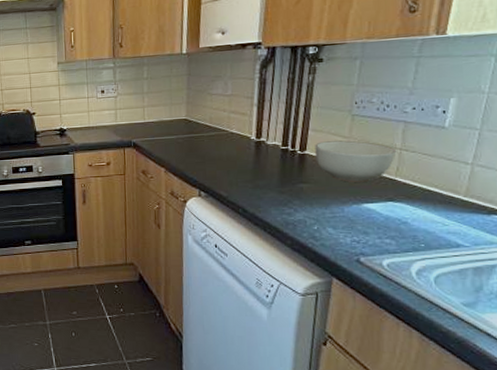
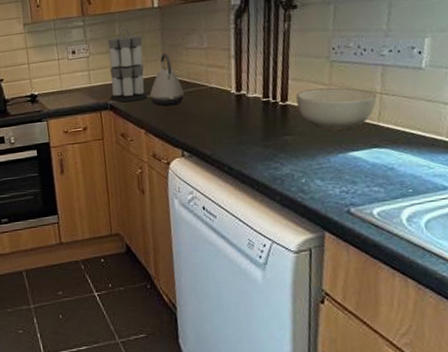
spice rack: none [134,70,170,142] -> present [108,26,148,103]
kettle: none [172,97,206,148] -> present [149,52,185,106]

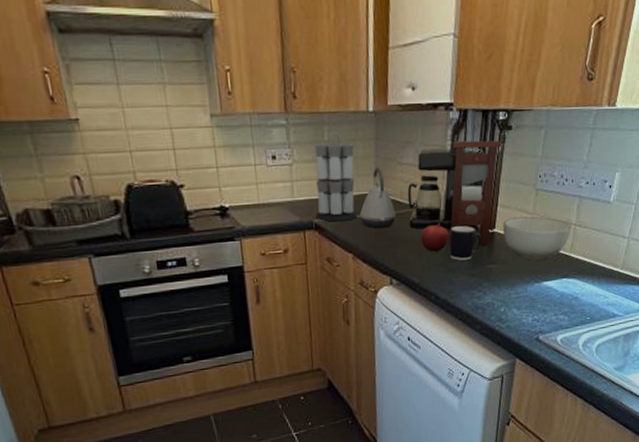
coffee maker: none [194,28,271,105] -> present [407,148,484,230]
fruit: none [209,98,239,126] -> present [420,222,450,252]
paper towel holder: none [236,19,288,118] -> present [450,140,502,245]
mug: none [239,99,275,133] -> present [449,225,482,261]

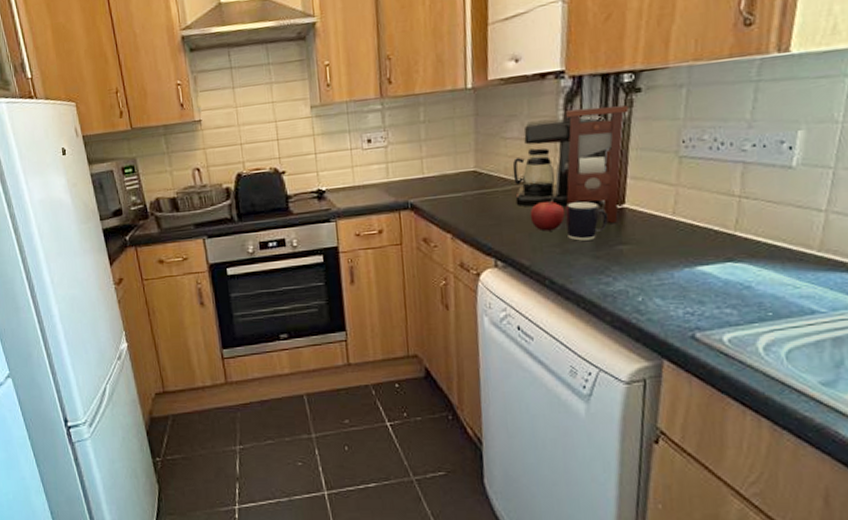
spice rack: present [315,131,358,222] -> none [410,111,457,202]
kettle: present [359,166,396,229] -> none [458,143,501,207]
bowl: present [503,216,572,261] -> none [635,188,735,241]

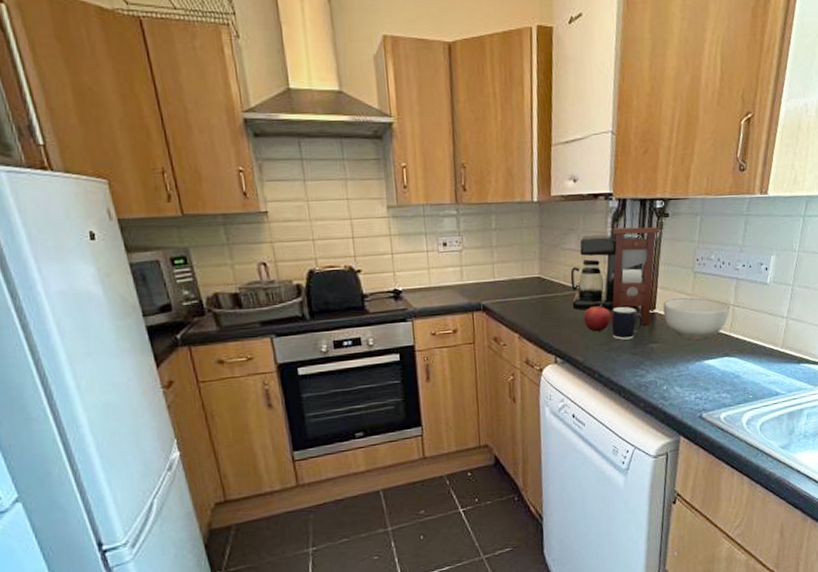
bowl: none [635,188,735,241] -> present [663,298,731,340]

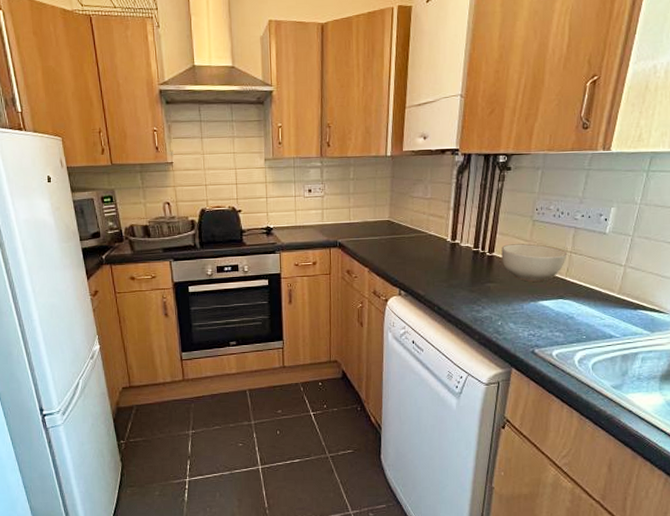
coffee maker: present [570,234,643,311] -> none [416,185,485,252]
fruit: present [583,304,612,332] -> none [427,245,452,270]
paper towel holder: present [611,227,660,325] -> none [453,179,501,266]
mug: present [611,306,643,340] -> none [452,248,482,278]

